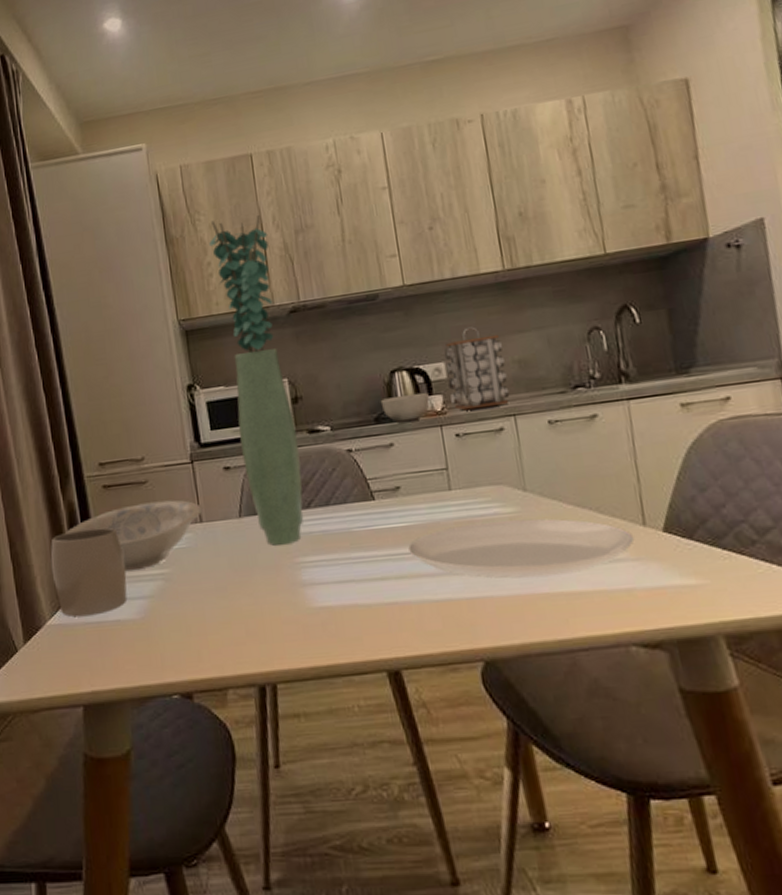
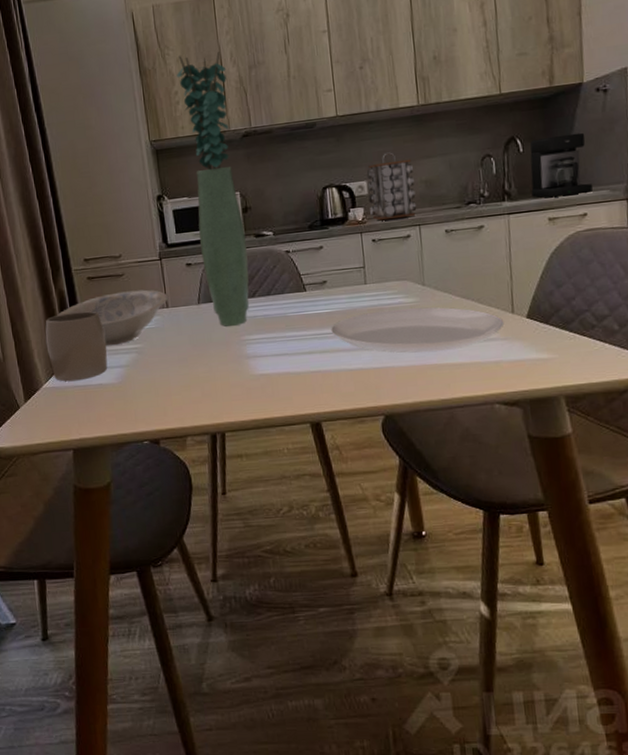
bowl: present [380,392,430,423] -> none [314,205,353,230]
coffee maker: none [648,297,735,379] -> present [530,132,594,198]

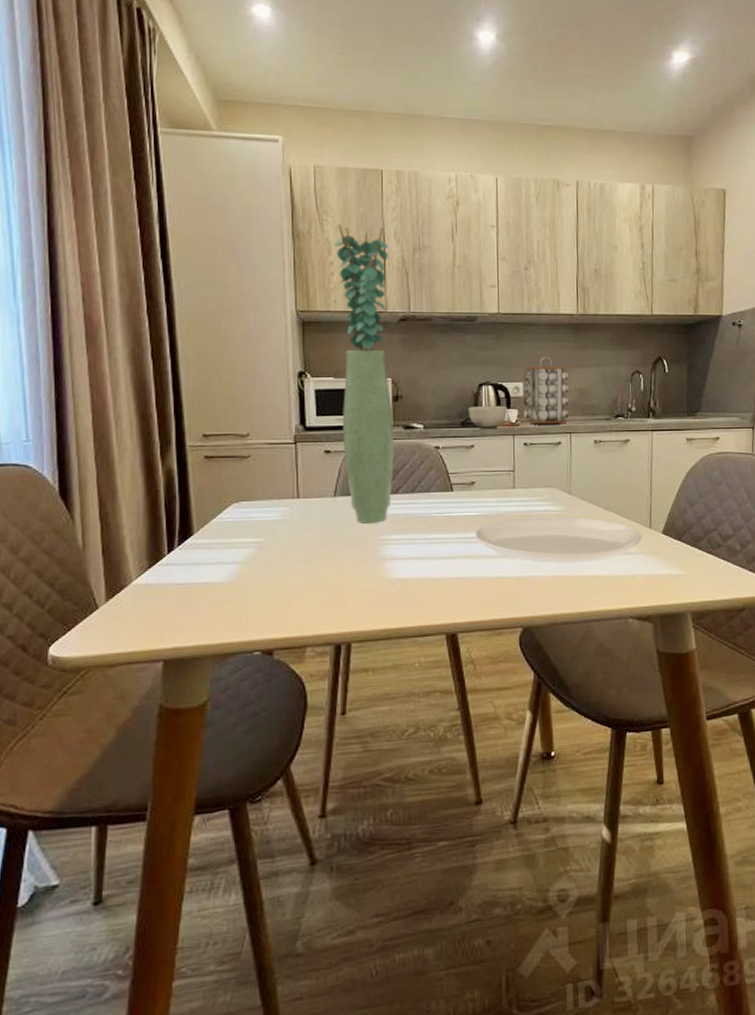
mug: present [45,311,108,382] -> none [143,495,220,578]
bowl: present [57,289,169,346] -> none [161,475,301,538]
bowl: none [314,205,353,230] -> present [467,405,507,429]
coffee maker: present [530,132,594,198] -> none [673,361,726,419]

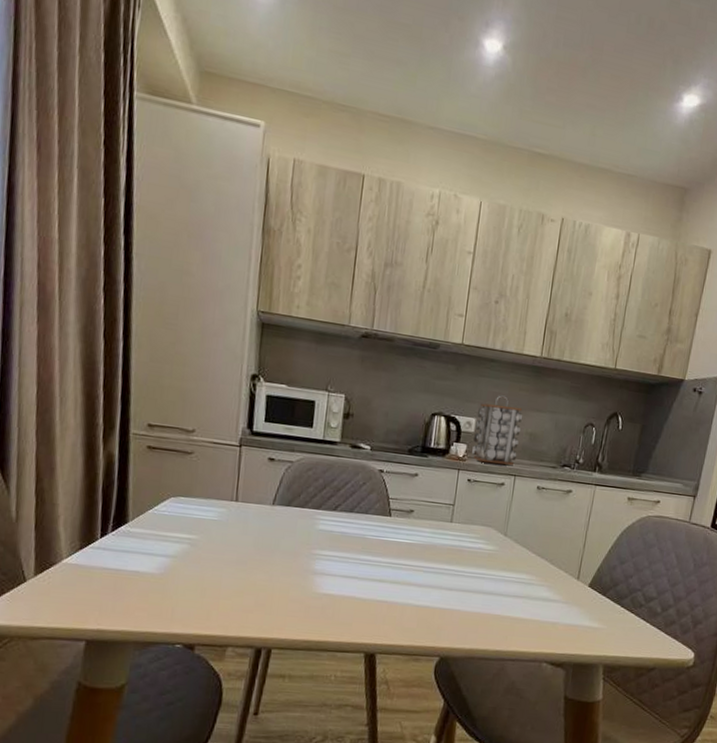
vase: present [334,224,394,524] -> none [287,225,361,537]
bowl: present [467,405,507,429] -> none [417,435,457,461]
plate: present [475,516,642,564] -> none [407,551,569,605]

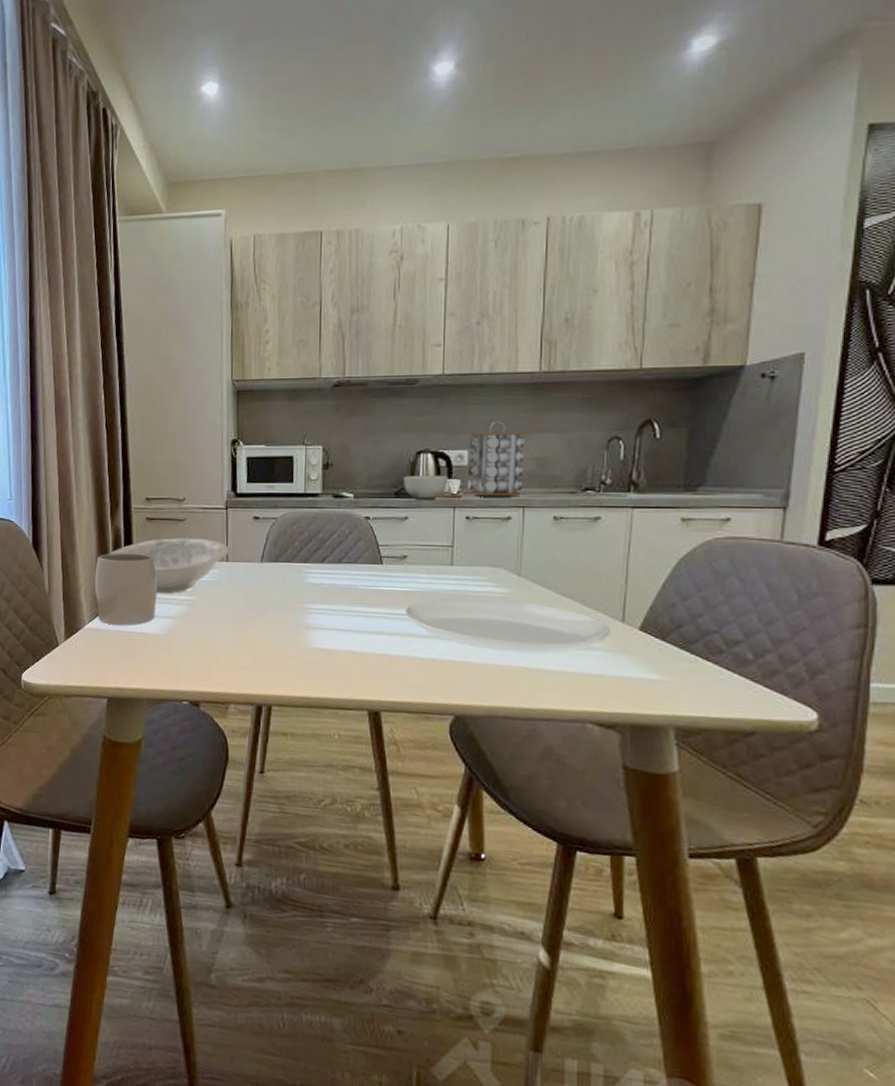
mug: none [77,481,156,564] -> present [94,553,158,626]
bowl: none [99,470,241,531] -> present [110,538,230,594]
plate: none [407,551,569,605] -> present [405,597,611,655]
bowl: none [417,435,457,461] -> present [403,475,448,500]

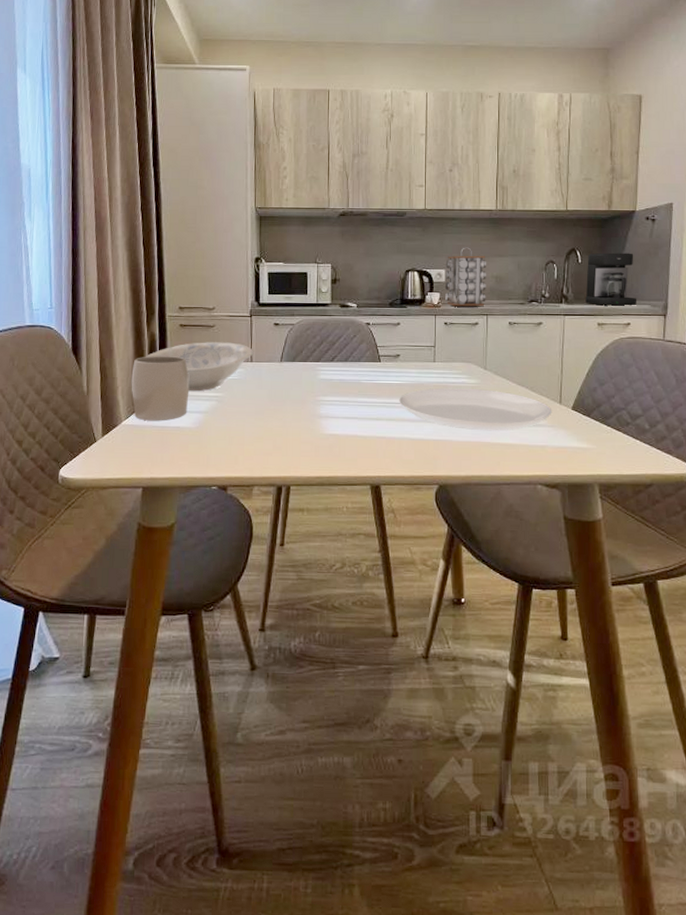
bowl: present [403,475,448,500] -> none [395,289,430,310]
coffee maker: none [664,423,743,495] -> present [585,252,637,306]

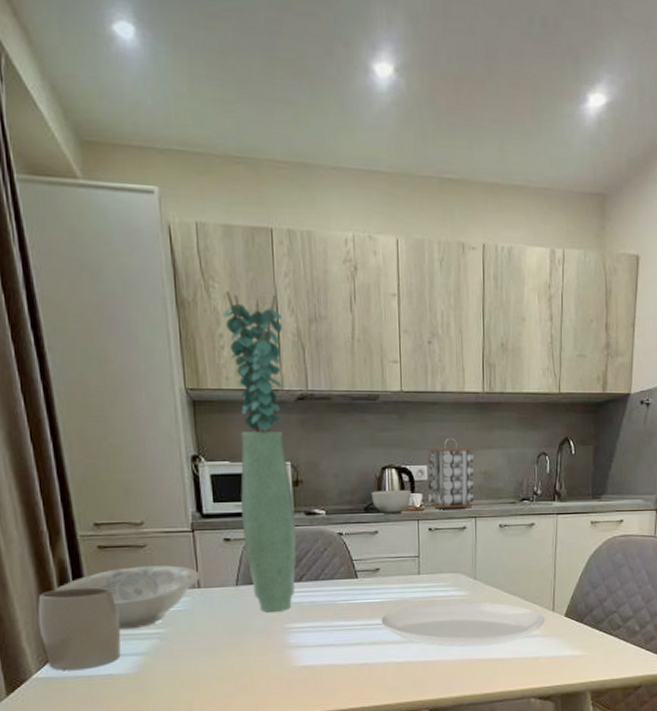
vase: none [288,135,333,386] -> present [223,290,297,612]
bowl: none [395,289,430,310] -> present [371,489,411,515]
coffee maker: present [585,252,637,306] -> none [578,442,631,502]

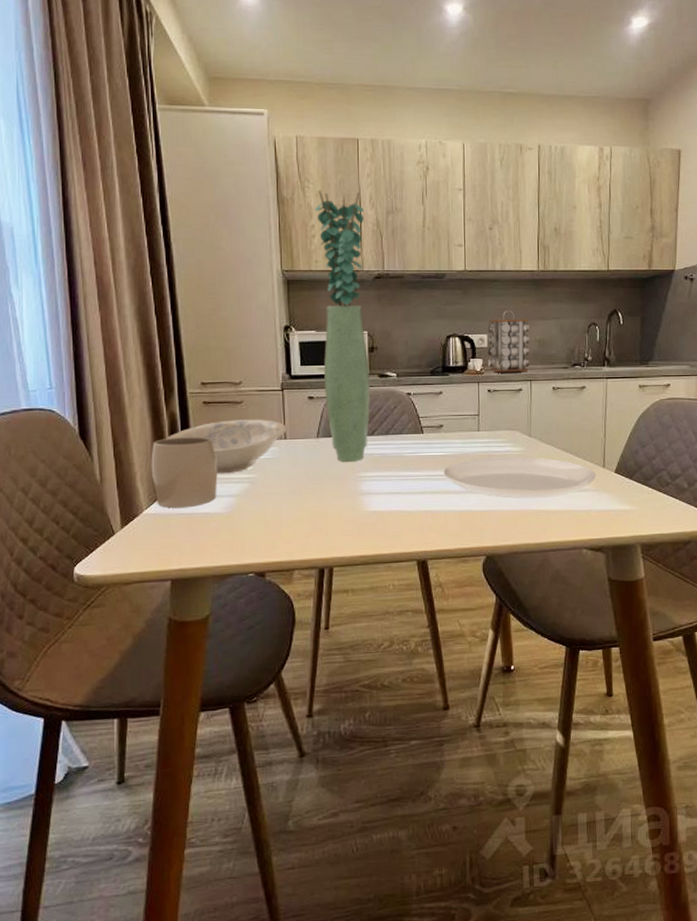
bowl: present [371,489,411,515] -> none [436,355,473,377]

